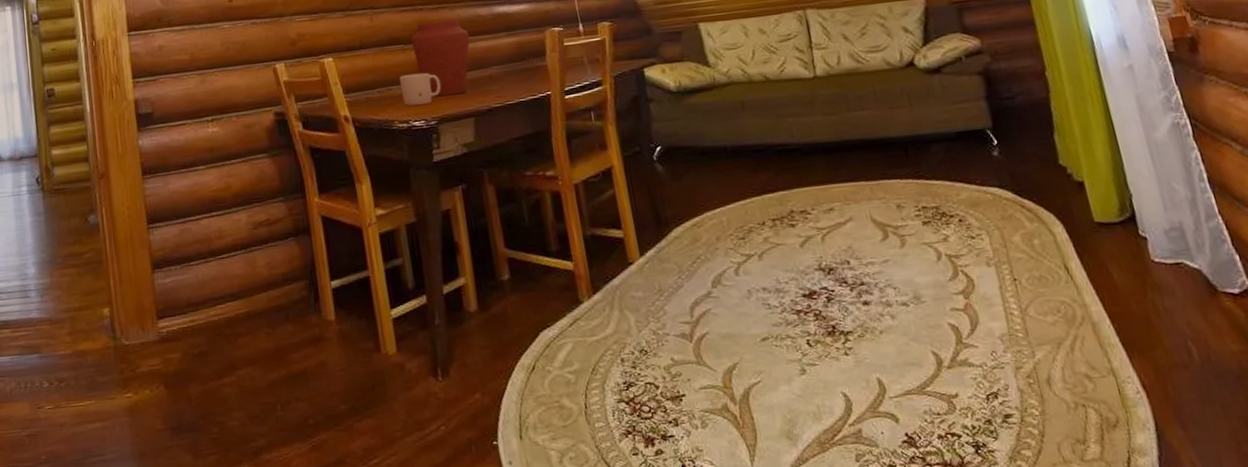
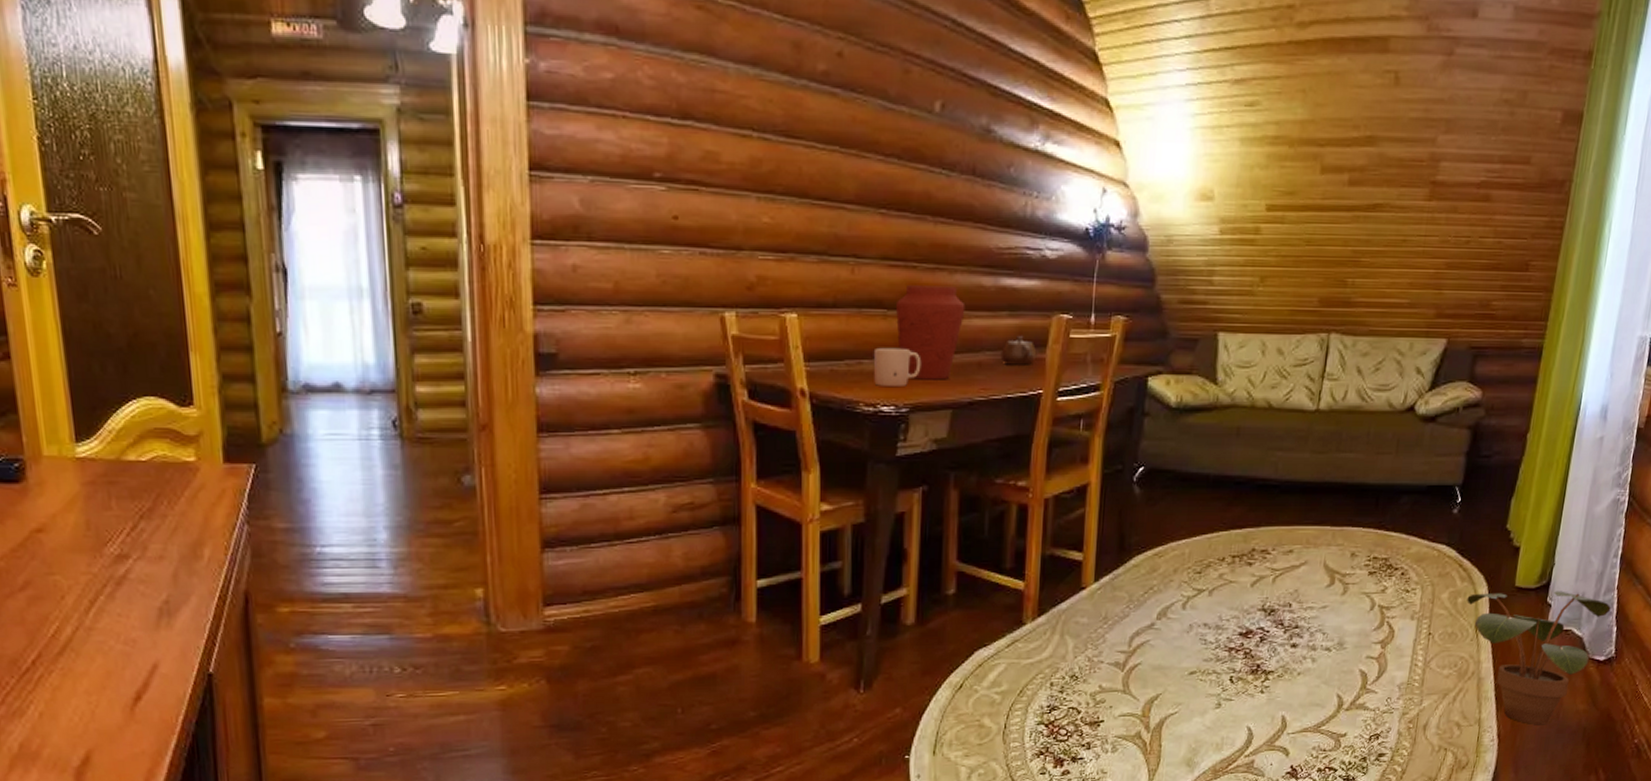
teapot: none [506,50,539,75] -> present [1000,336,1037,365]
potted plant: none [1043,222,1222,372] -> present [1467,591,1611,725]

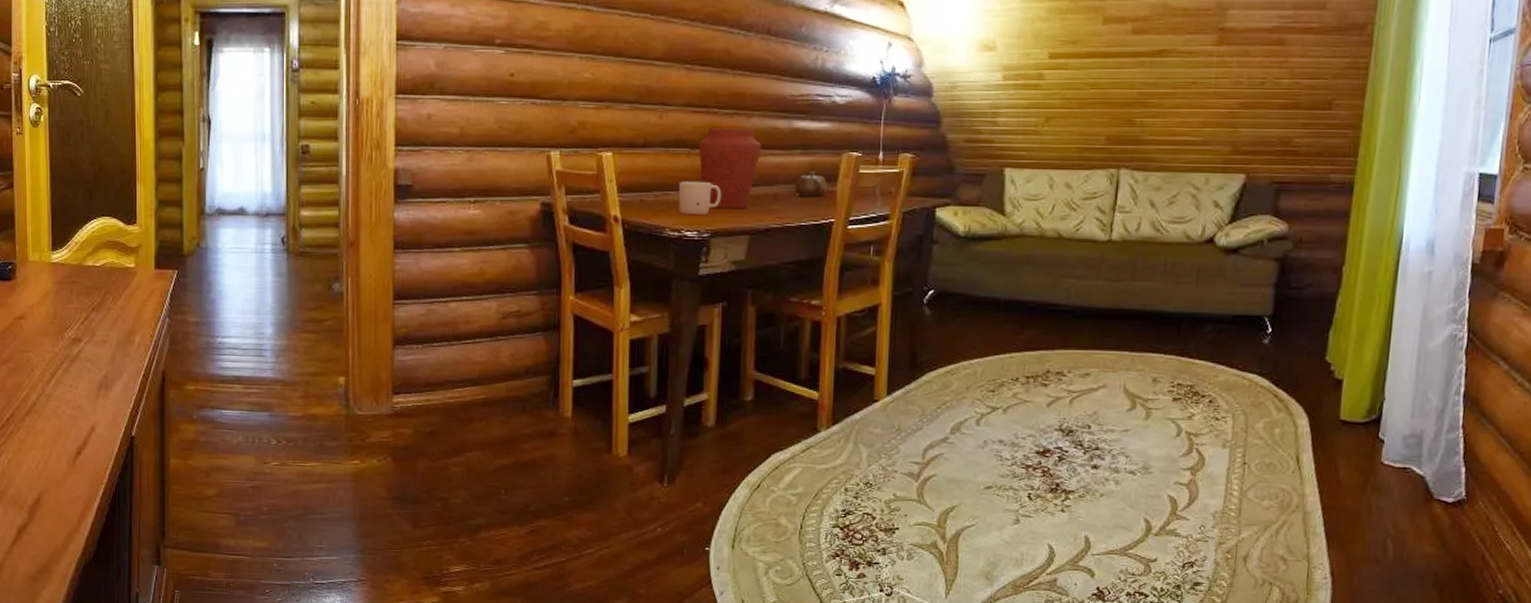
potted plant: present [1467,591,1611,725] -> none [1285,425,1457,567]

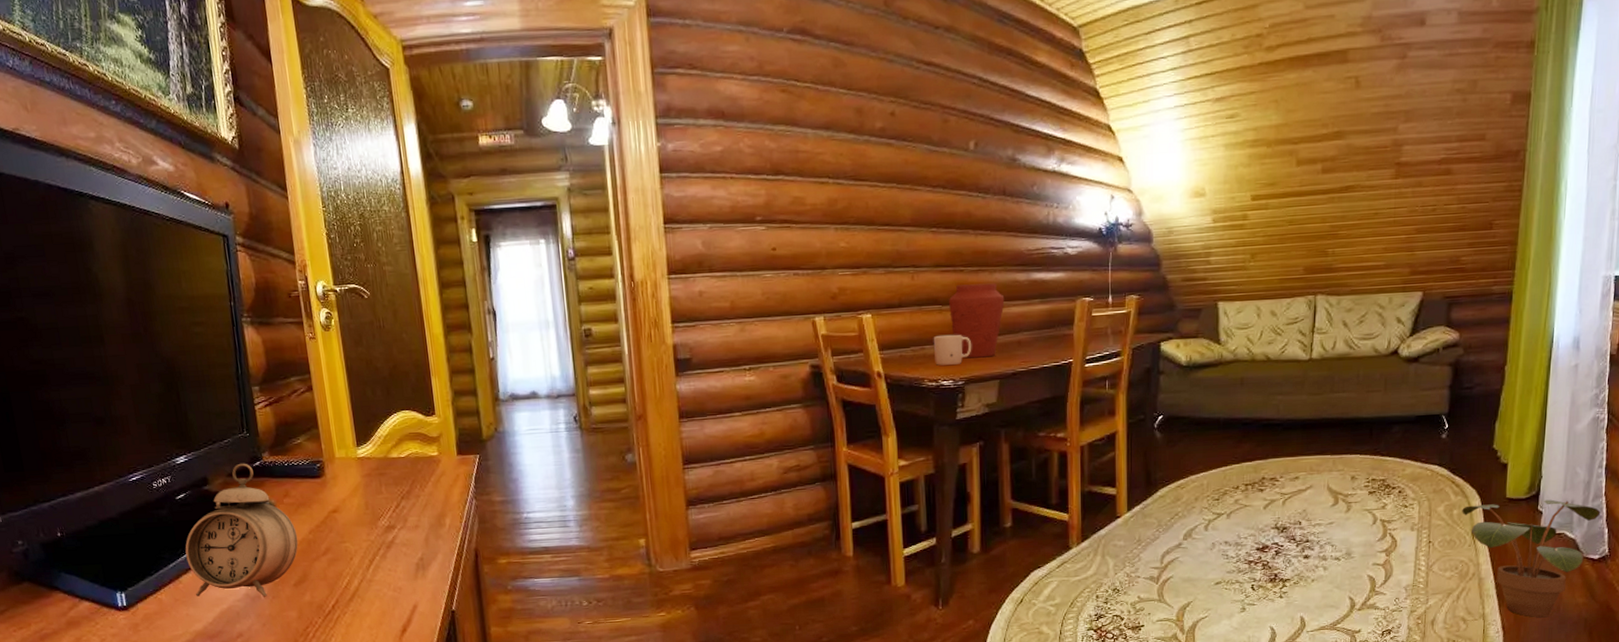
teapot: present [794,171,828,197] -> none [1036,318,1066,341]
potted plant: none [1285,425,1457,567] -> present [1462,499,1601,618]

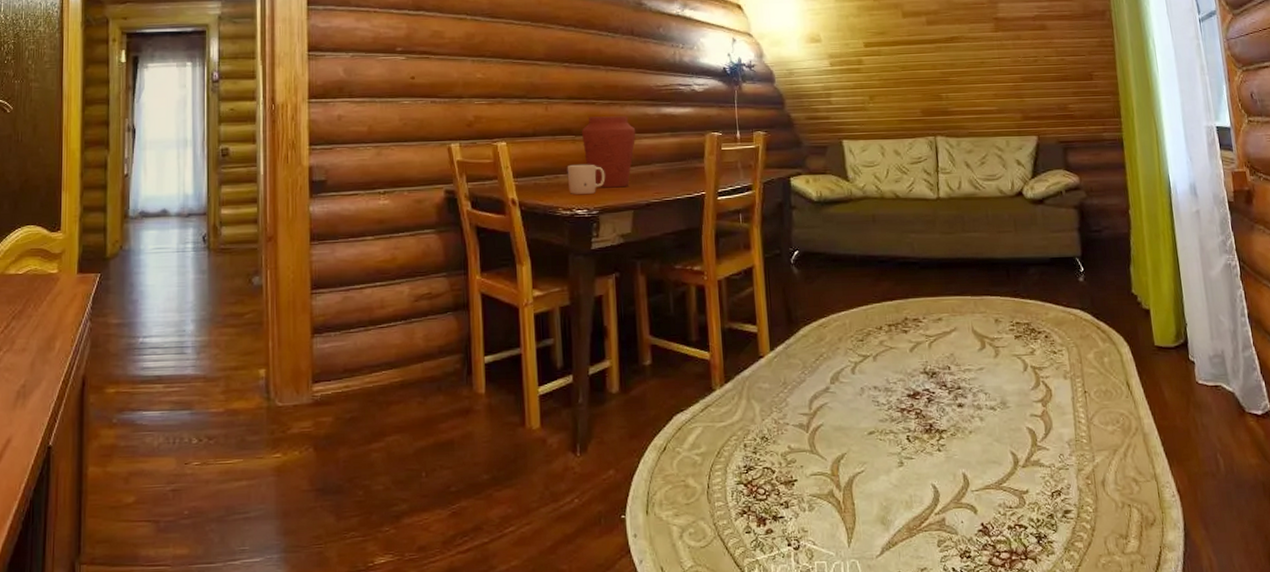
potted plant: present [1462,499,1601,618] -> none [1112,348,1254,480]

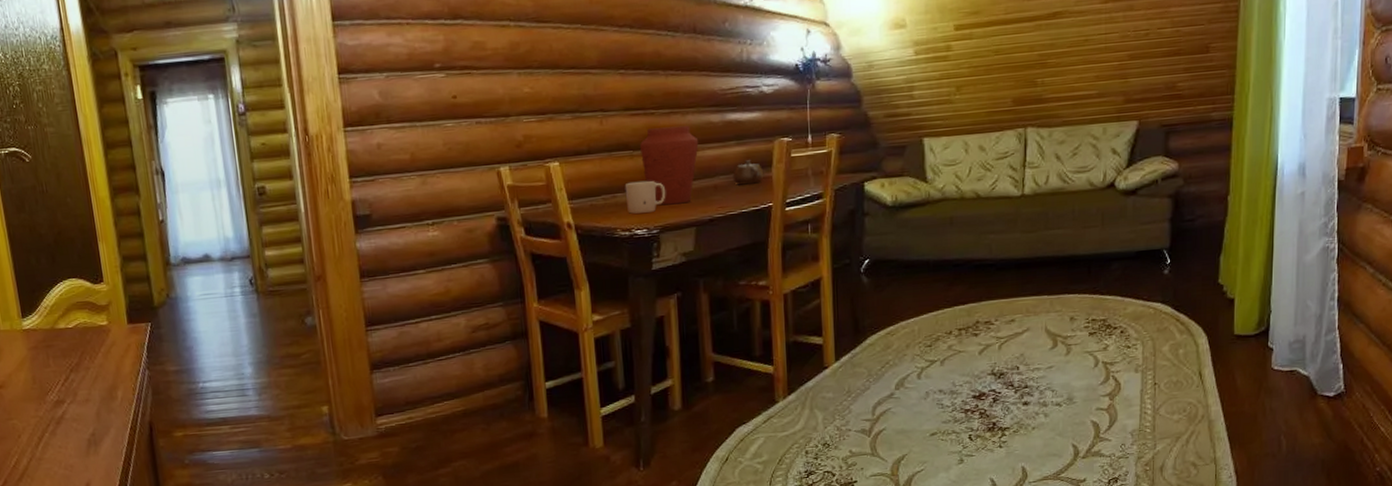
teapot: none [667,151,697,173] -> present [732,160,764,185]

